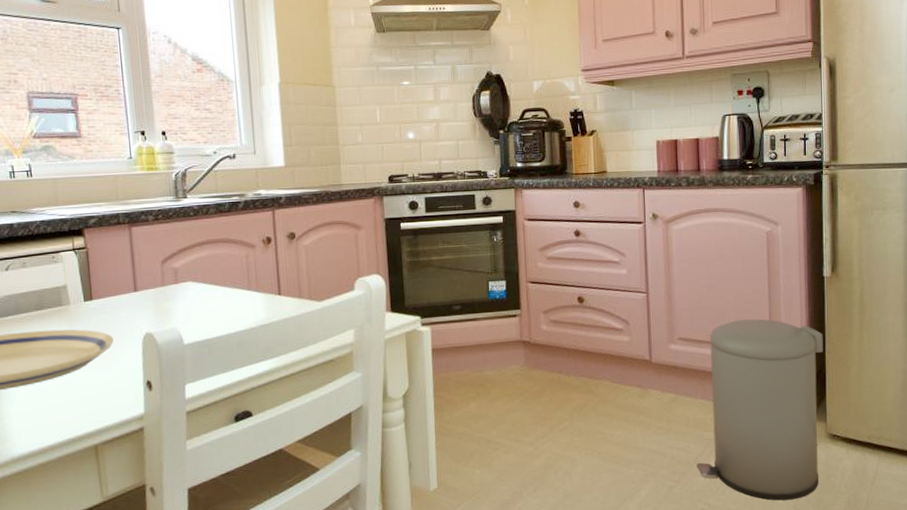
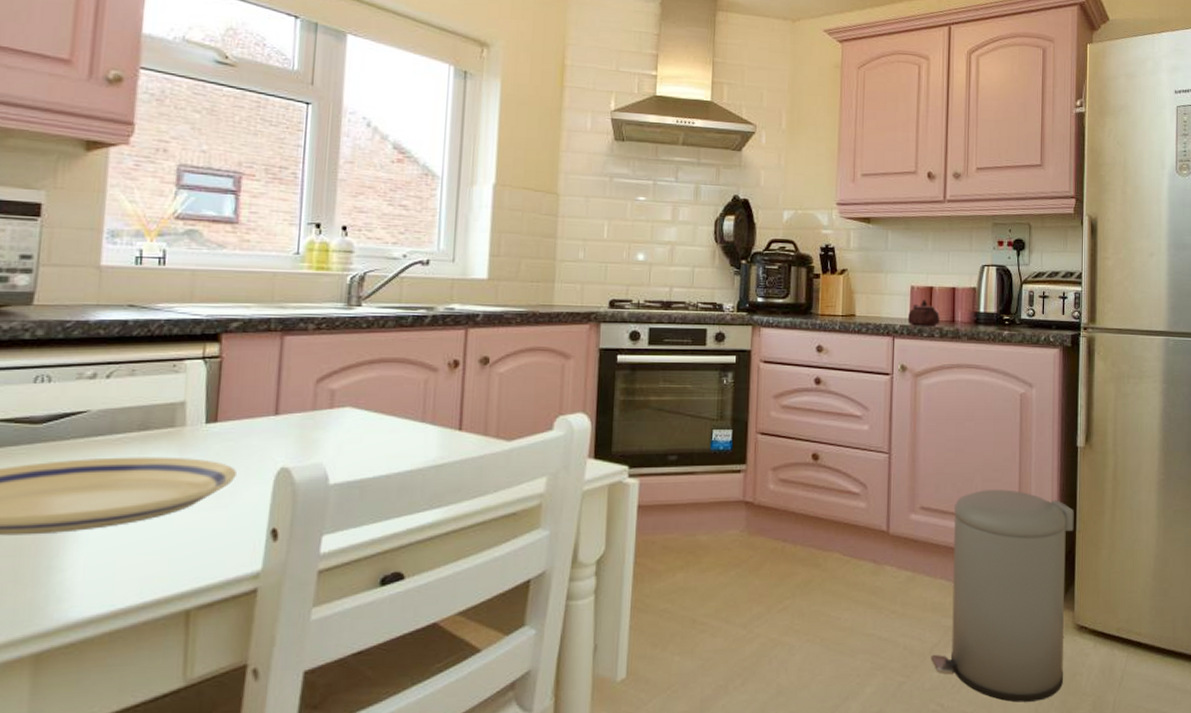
teapot: none [655,151,686,178] -> present [907,299,940,328]

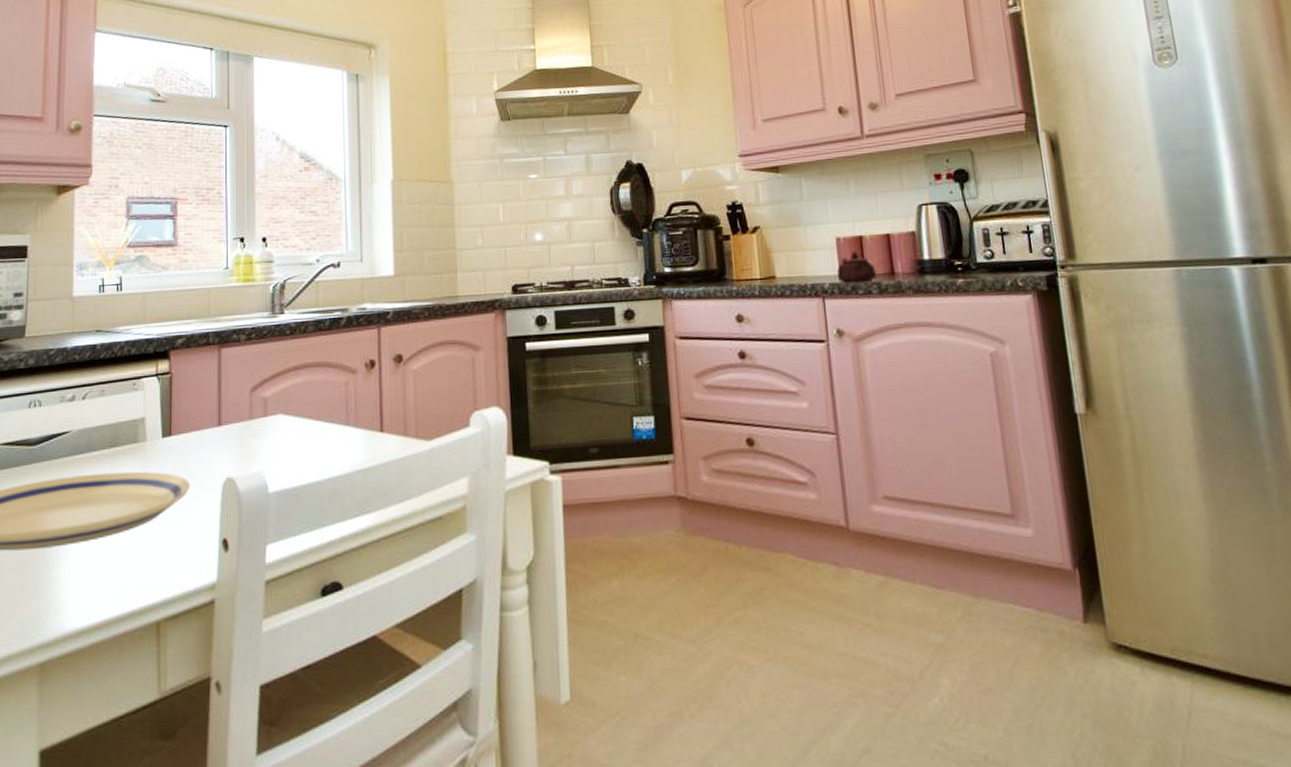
pedal bin: present [930,490,1074,702] -> none [922,471,1105,744]

